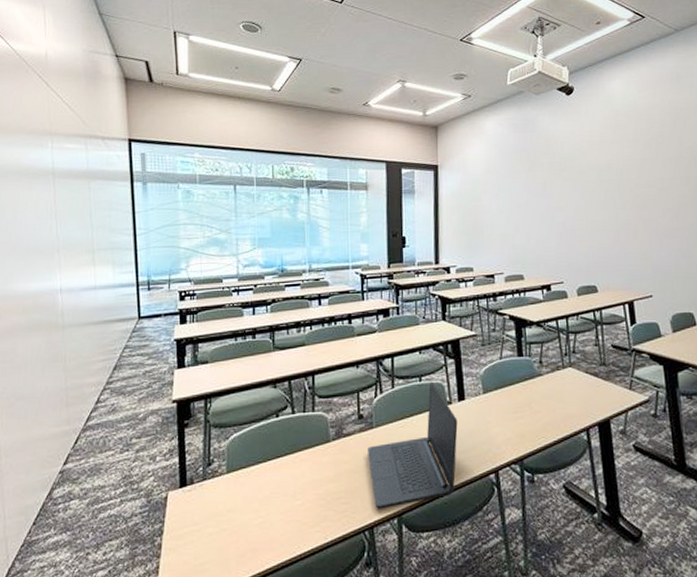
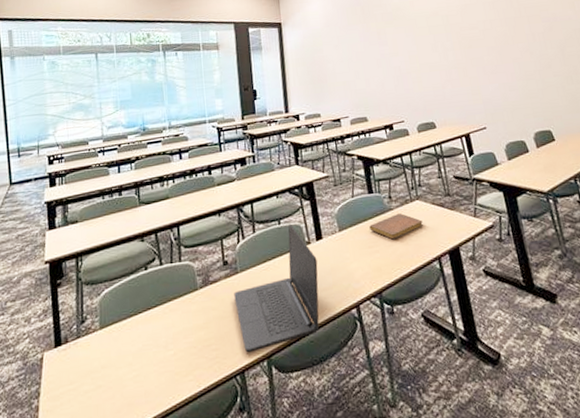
notebook: none [516,379,574,407] -> present [369,213,423,240]

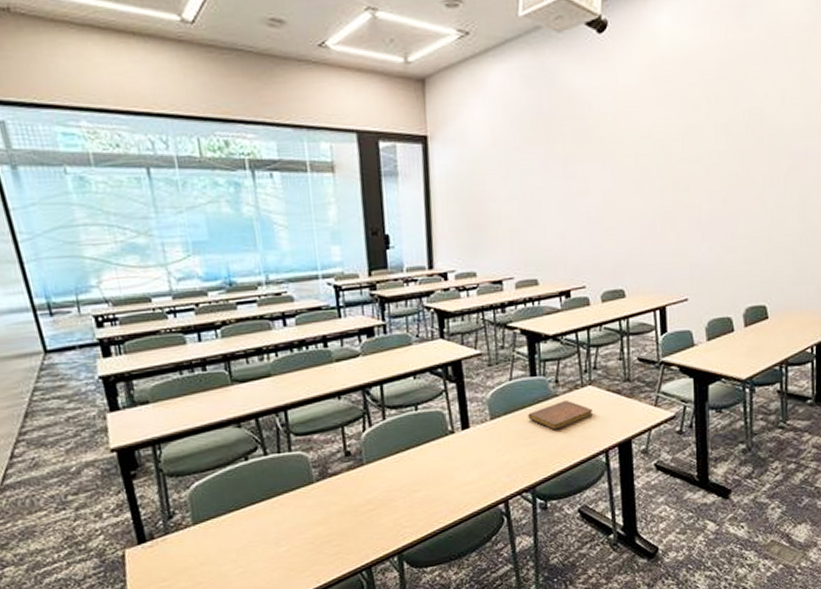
laptop: present [234,224,320,353] -> none [359,410,462,549]

